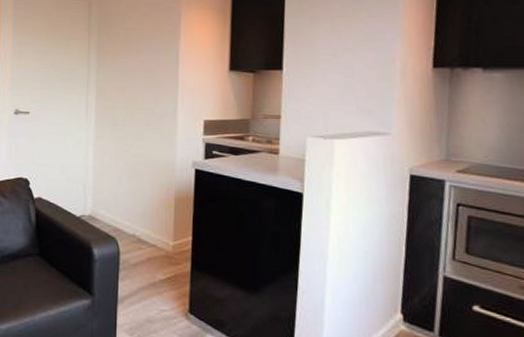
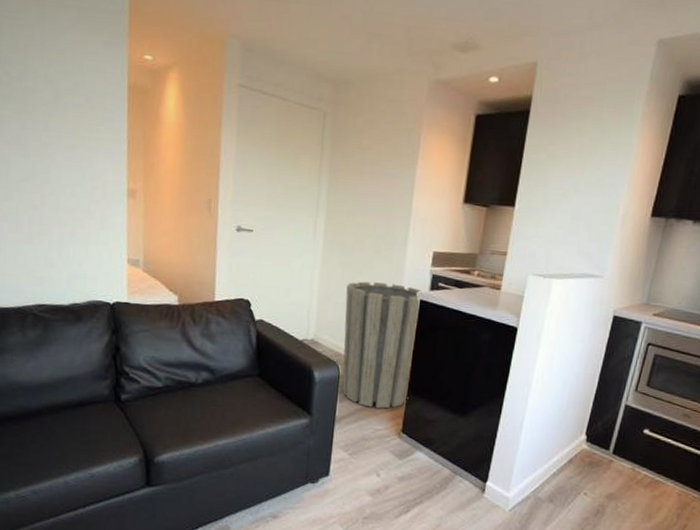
trash can: none [120,154,197,287] -> present [342,281,422,409]

